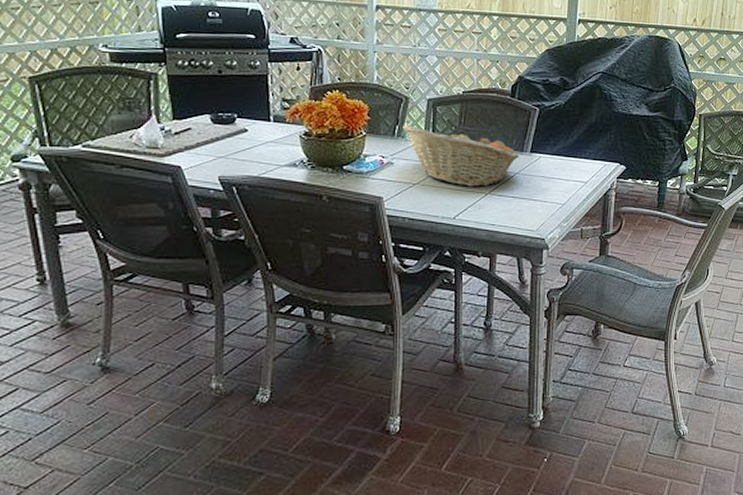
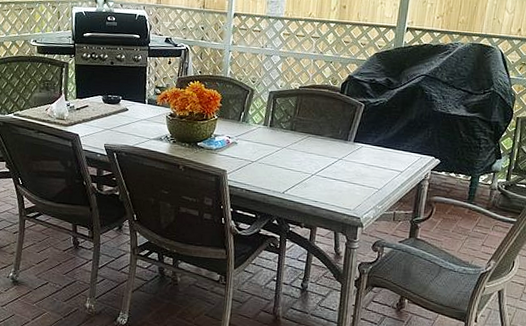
fruit basket: present [402,124,520,187] -> none [247,111,344,169]

